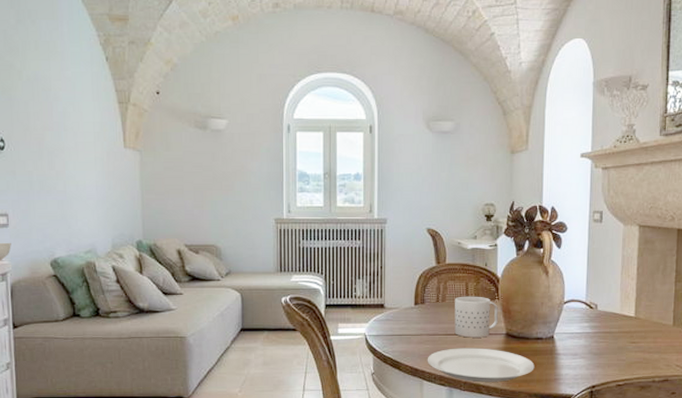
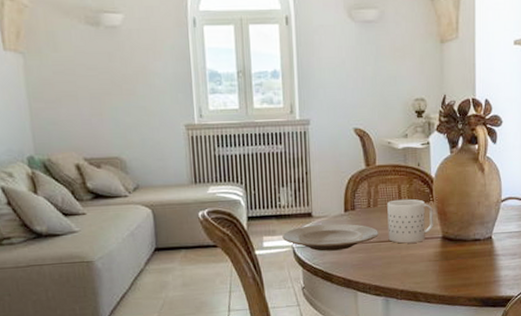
plate: none [356,315,447,341] -> present [282,223,380,251]
plate: present [427,348,535,382] -> none [360,253,473,290]

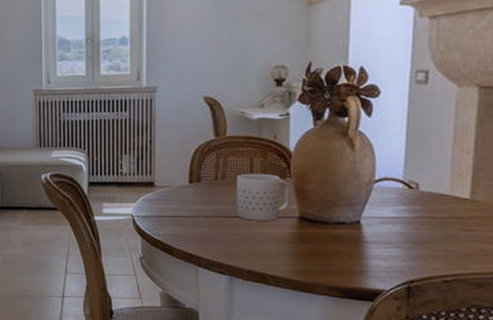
plate: present [282,223,380,251] -> none [122,195,227,223]

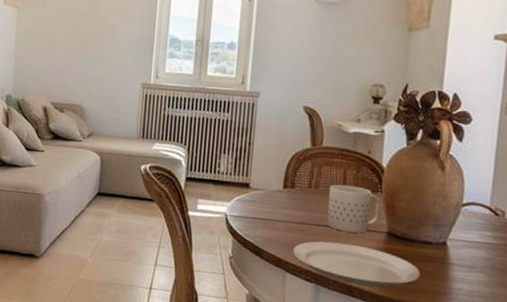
plate: none [203,232,335,272] -> present [292,241,420,287]

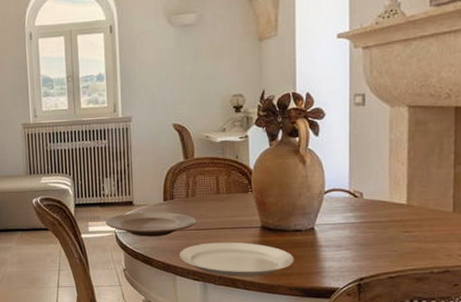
plate: none [217,195,318,227] -> present [106,211,198,237]
mug: present [326,184,381,234] -> none [205,189,253,232]

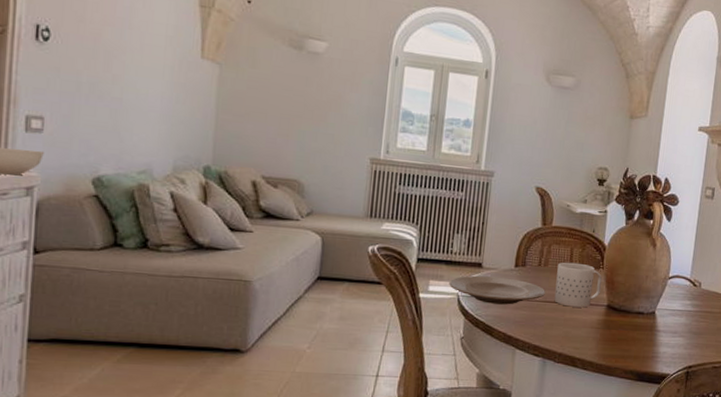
plate: present [179,242,294,277] -> none [522,316,633,356]
mug: none [205,189,253,232] -> present [554,262,603,308]

